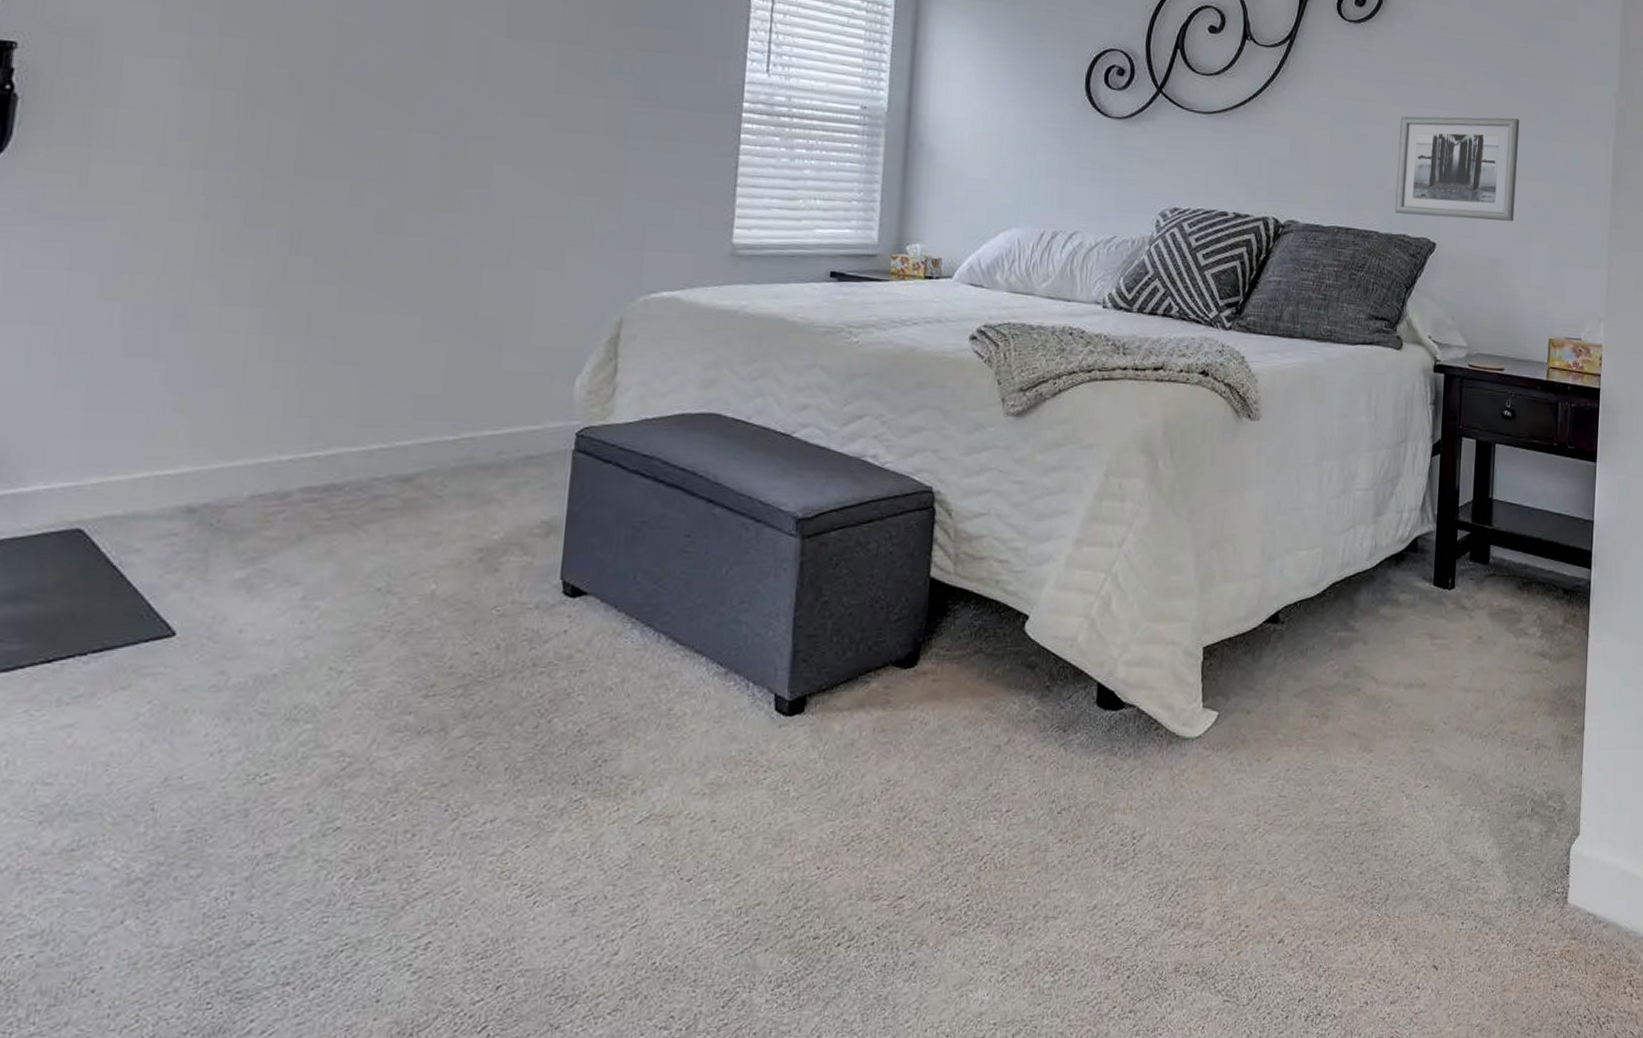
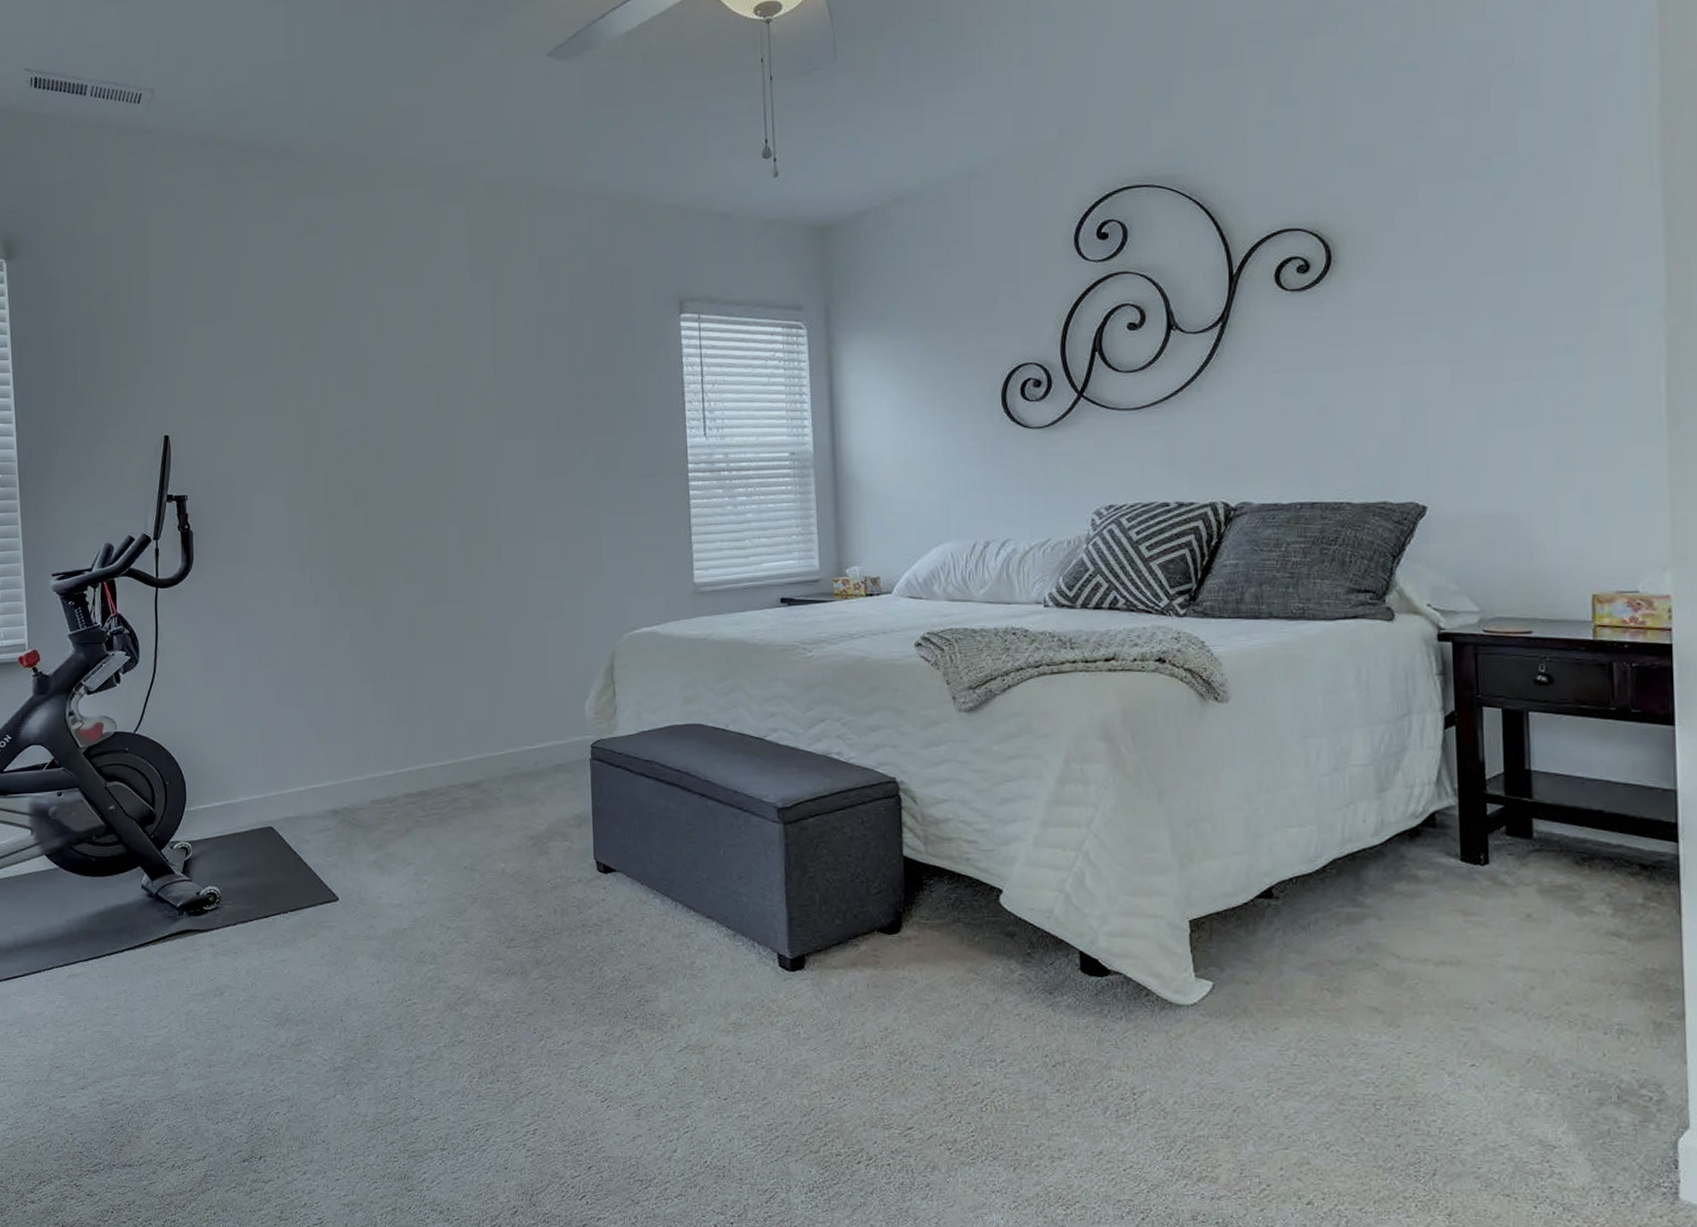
wall art: present [1395,116,1520,221] -> none [1367,360,1530,481]

